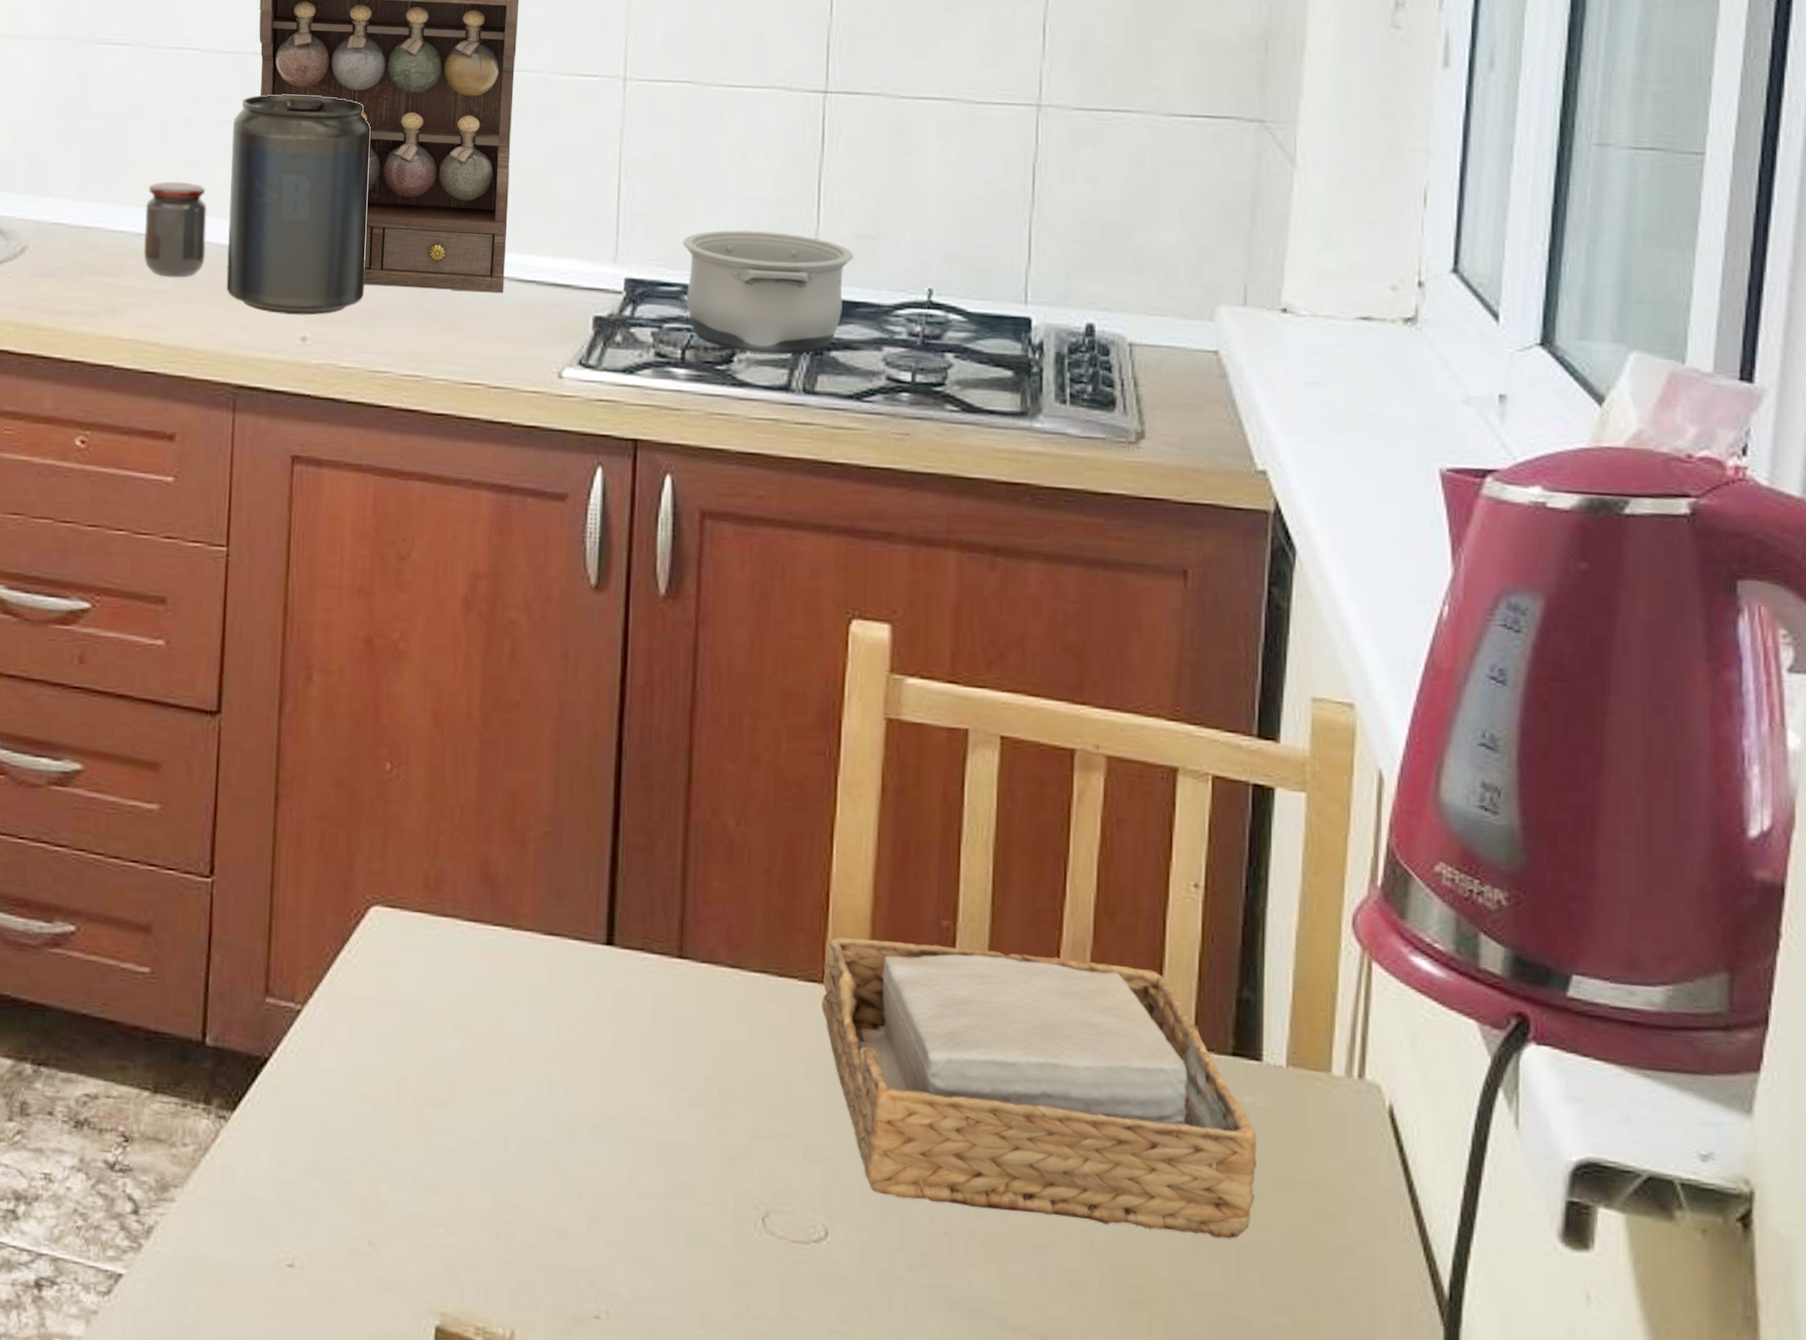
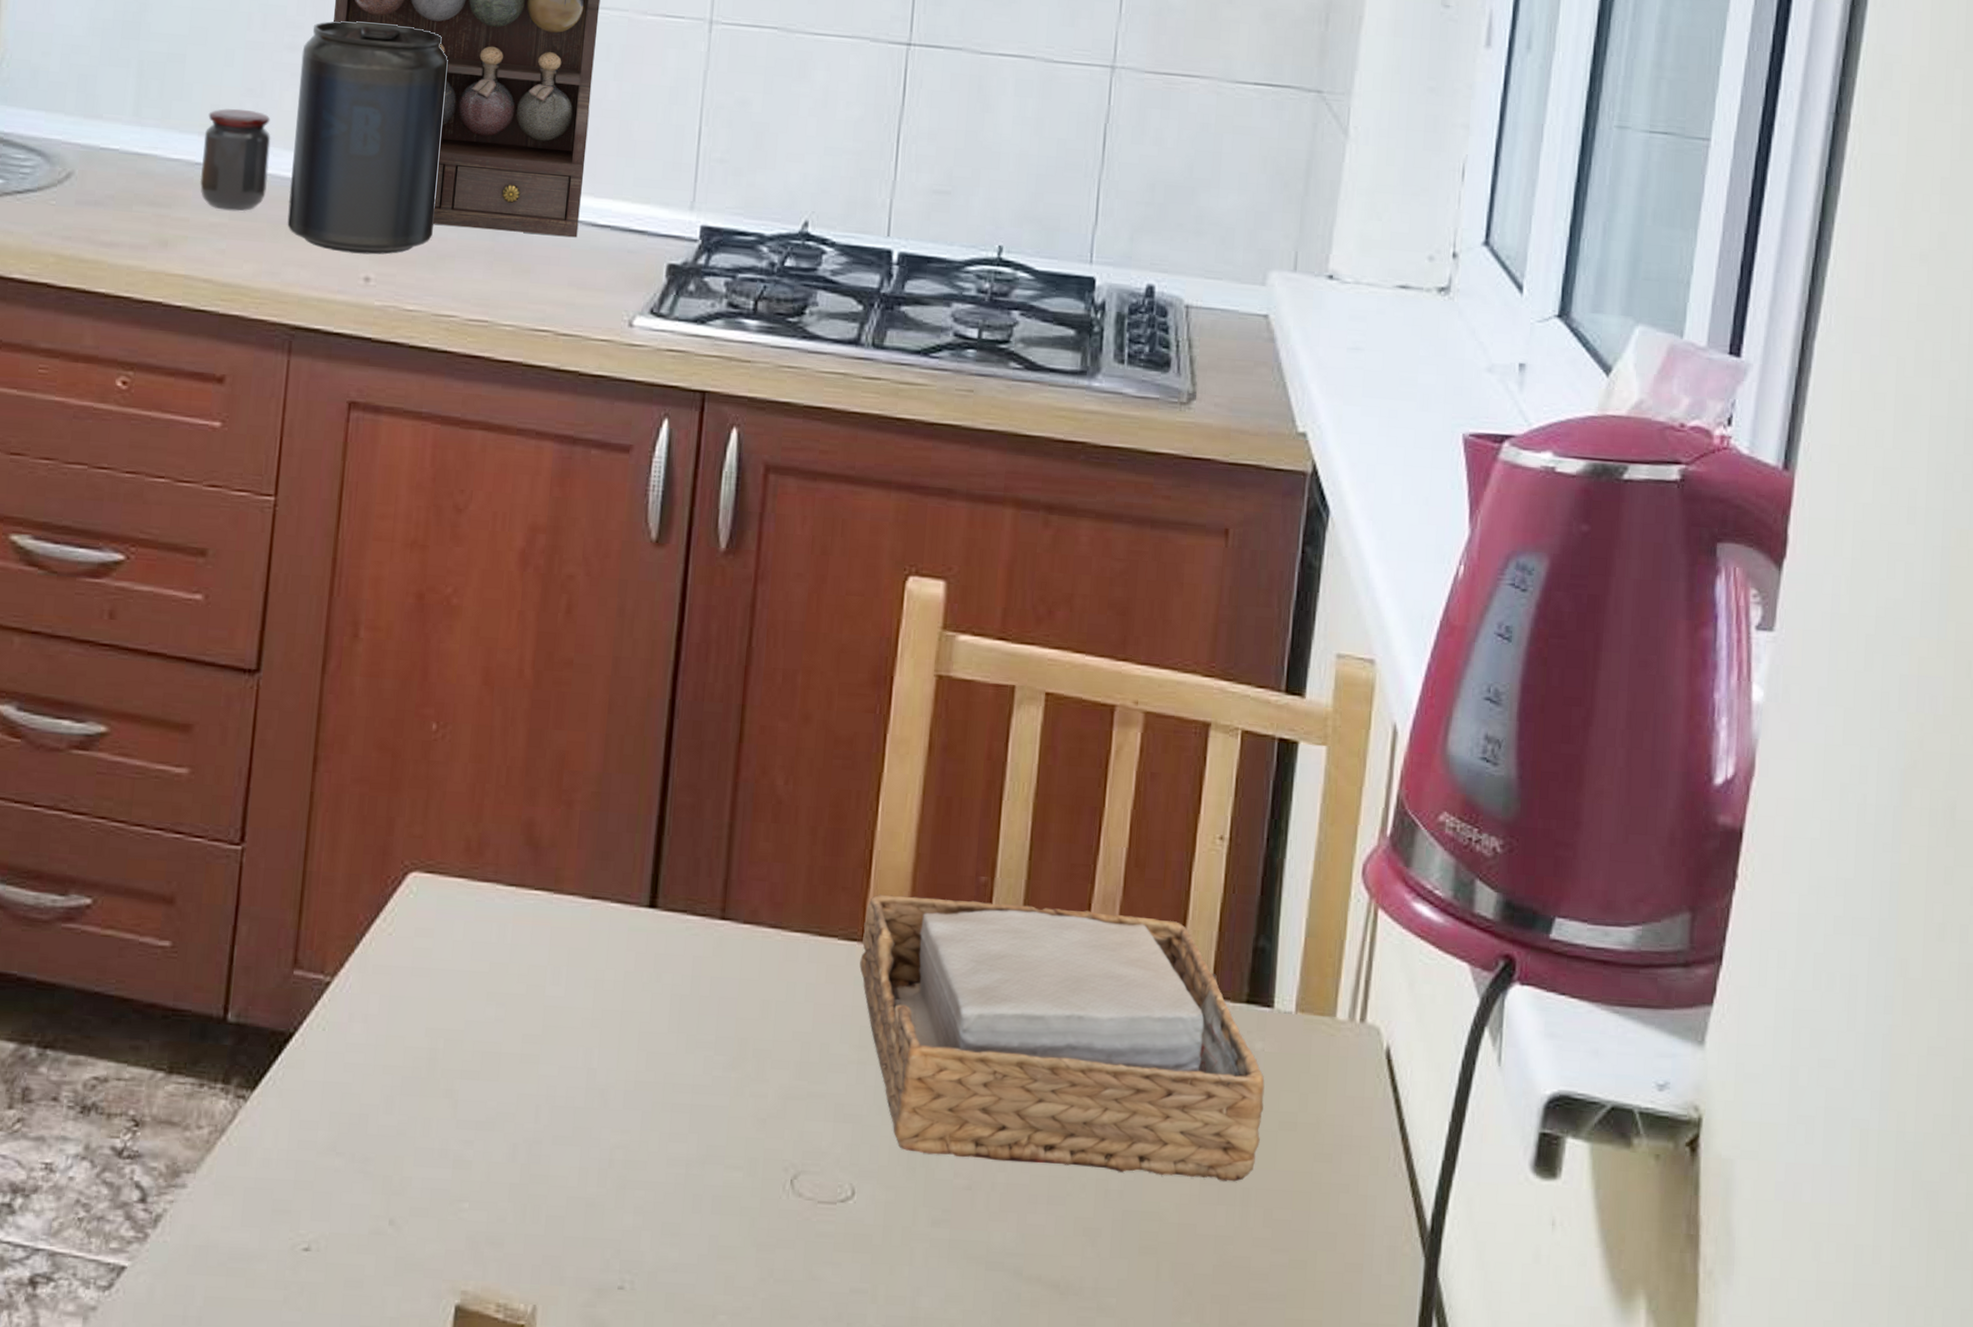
cooking pot: present [683,230,853,355] -> none [761,180,928,308]

